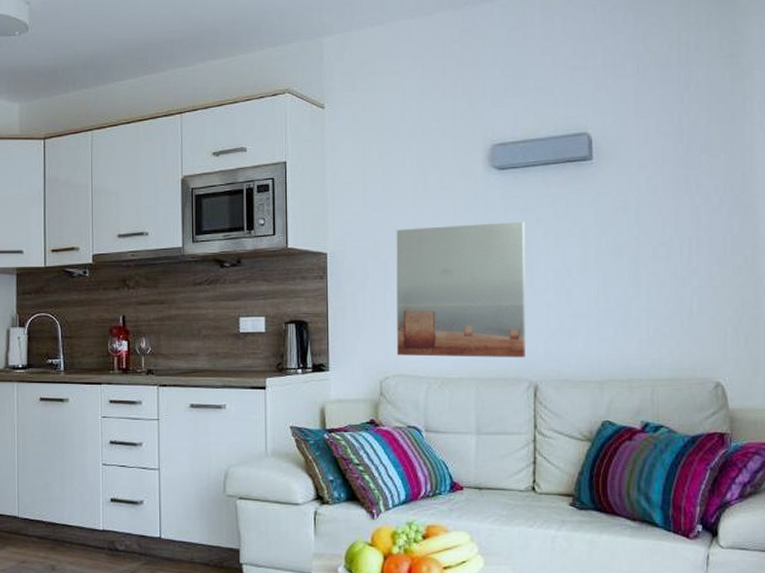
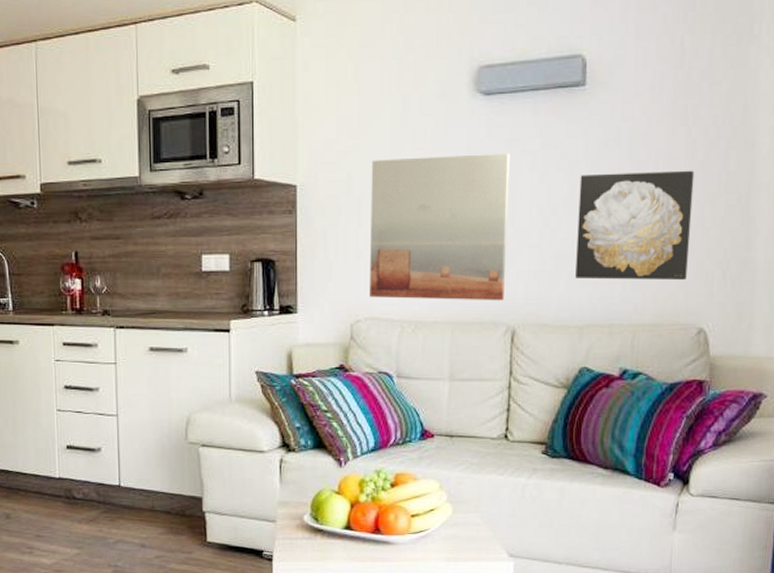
wall art: none [592,234,701,337] -> present [575,170,695,281]

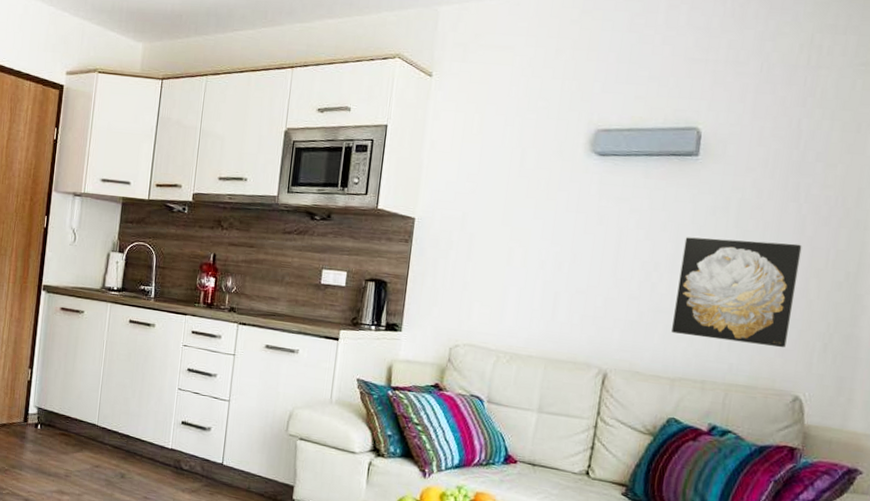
wall art: present [368,153,510,301] -> none [469,203,618,345]

